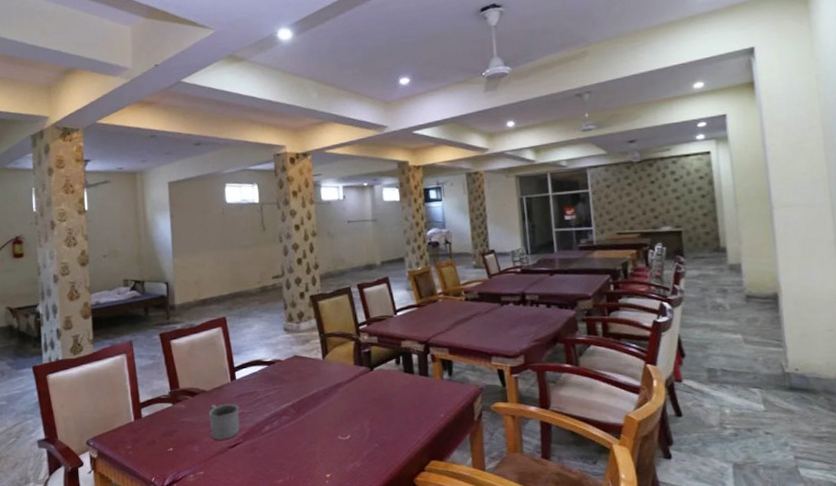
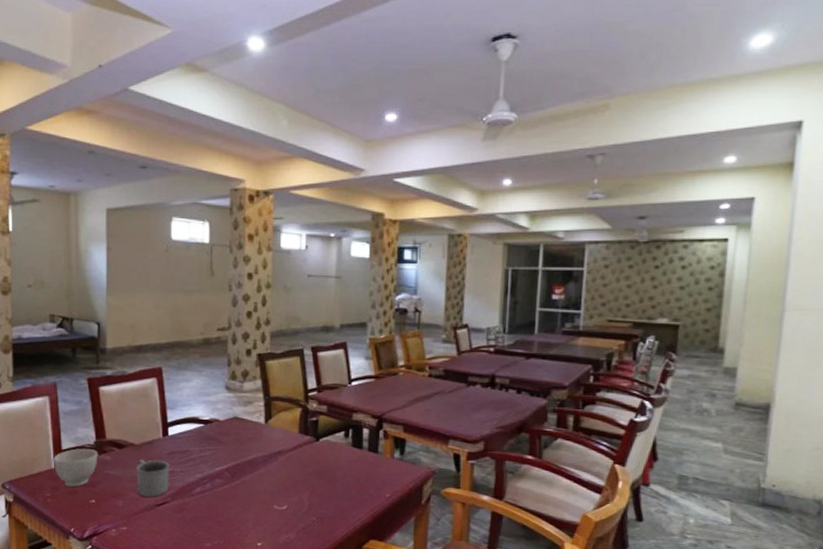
bowl: none [133,399,174,438] -> present [54,449,98,487]

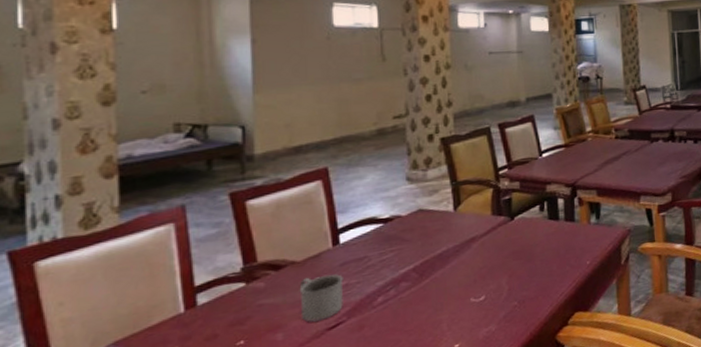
bowl: present [54,449,98,487] -> none [183,278,247,332]

